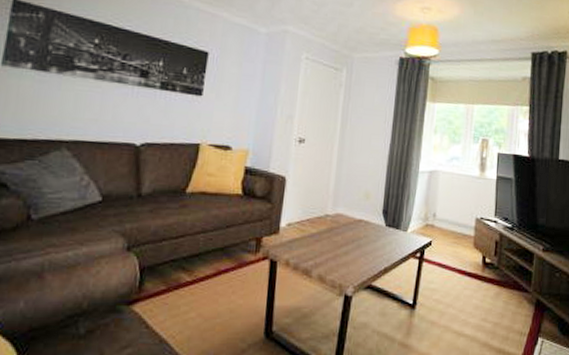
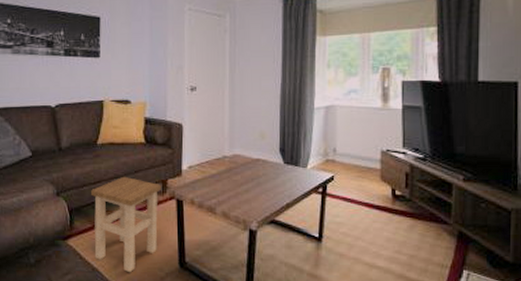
stool: none [164,231,256,345] -> present [91,176,162,273]

